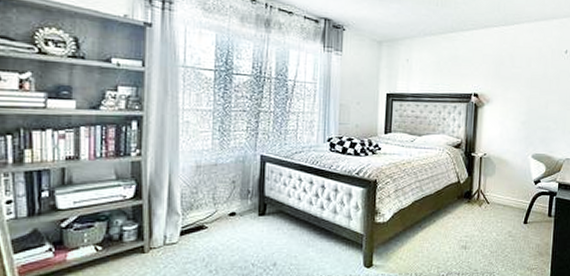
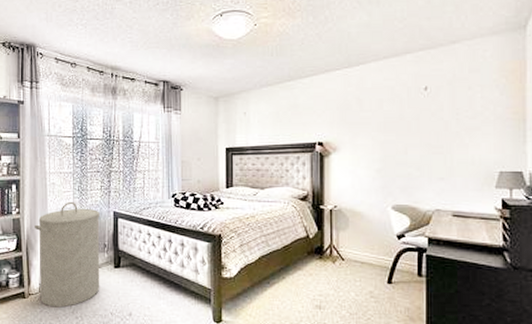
laundry hamper: none [161,143,244,262] -> present [35,201,100,308]

